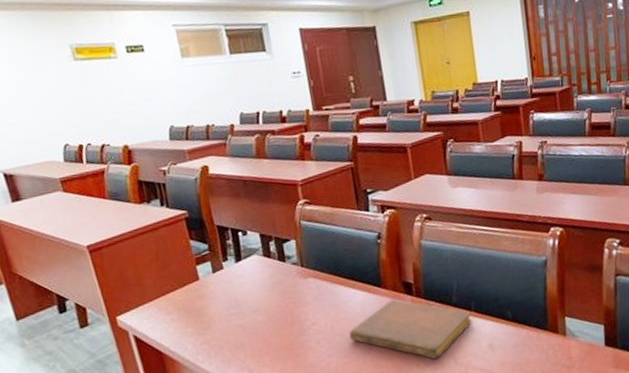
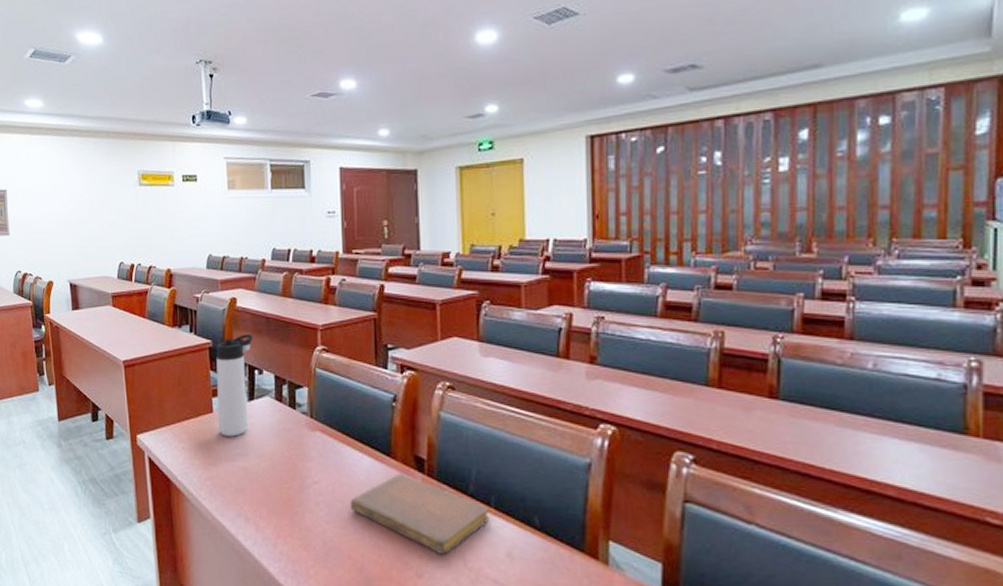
thermos bottle: none [193,199,240,300] -> present [216,334,253,437]

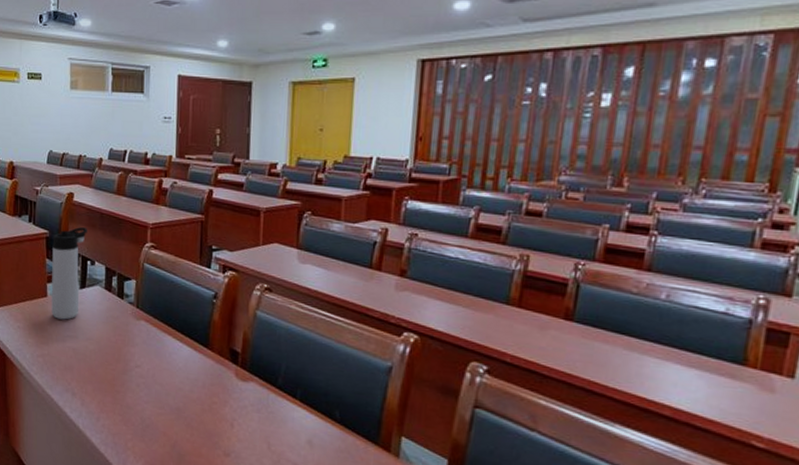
notebook: present [350,473,490,556] -> none [168,363,295,439]

